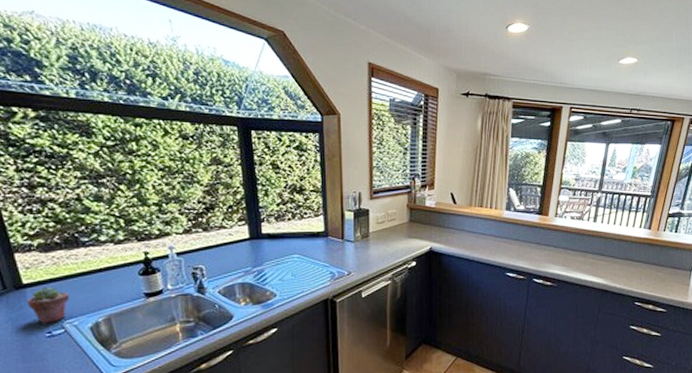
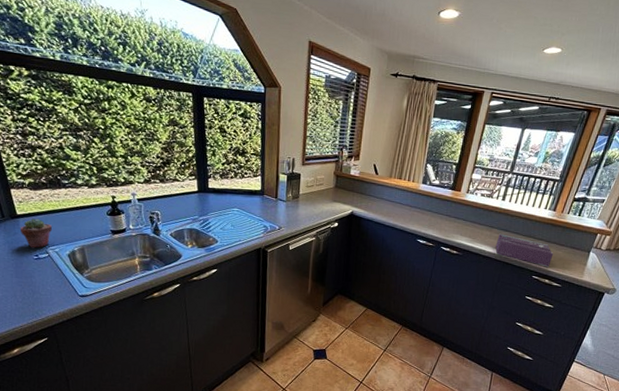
tissue box: none [592,258,654,291] -> present [495,233,553,267]

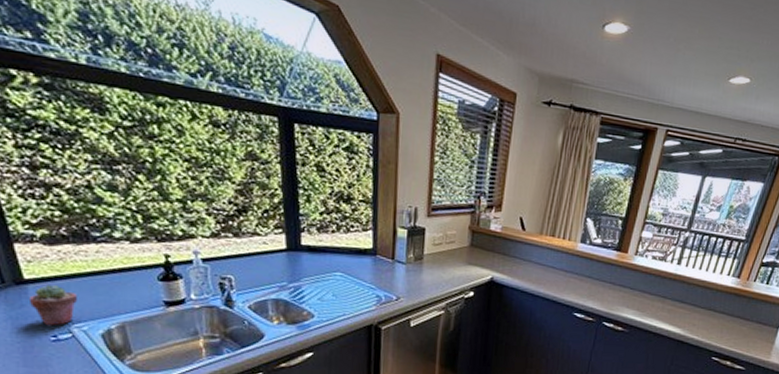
tissue box: present [495,233,553,267] -> none [669,305,737,347]

